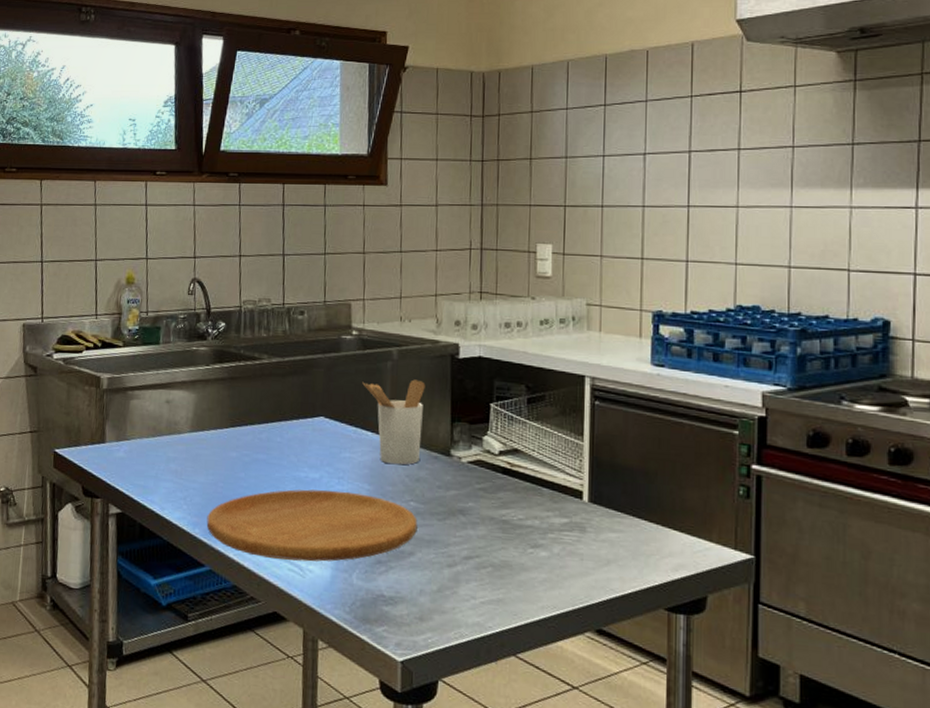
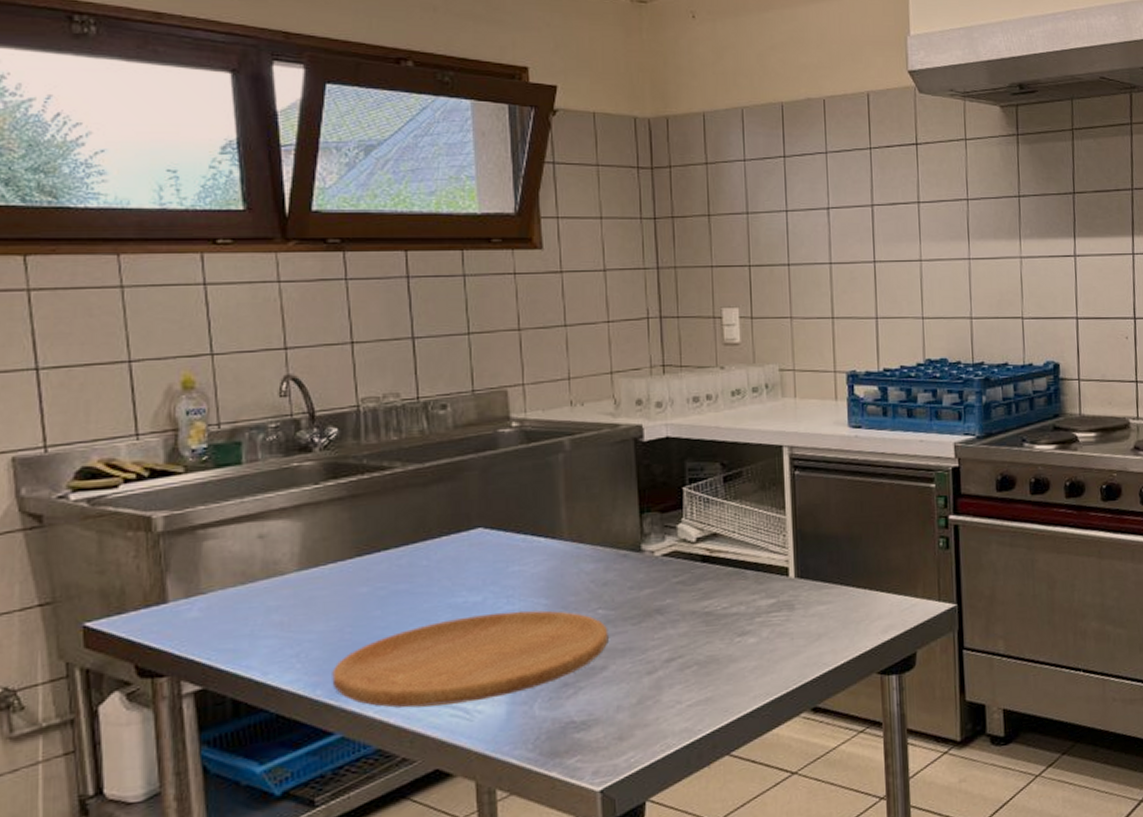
utensil holder: present [362,379,426,465] -> none [529,470,607,571]

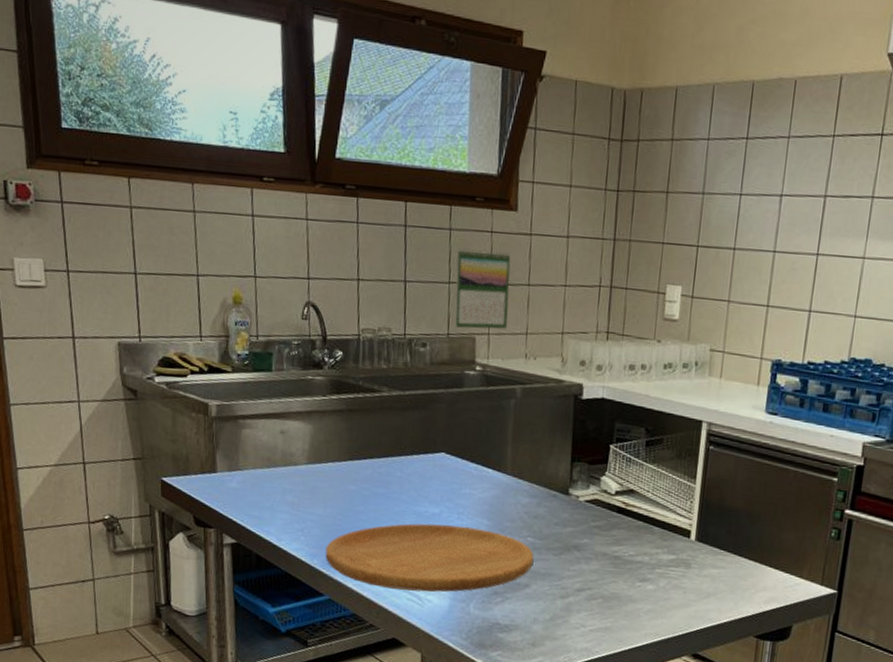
calendar: none [474,293,545,382] -> present [454,248,511,330]

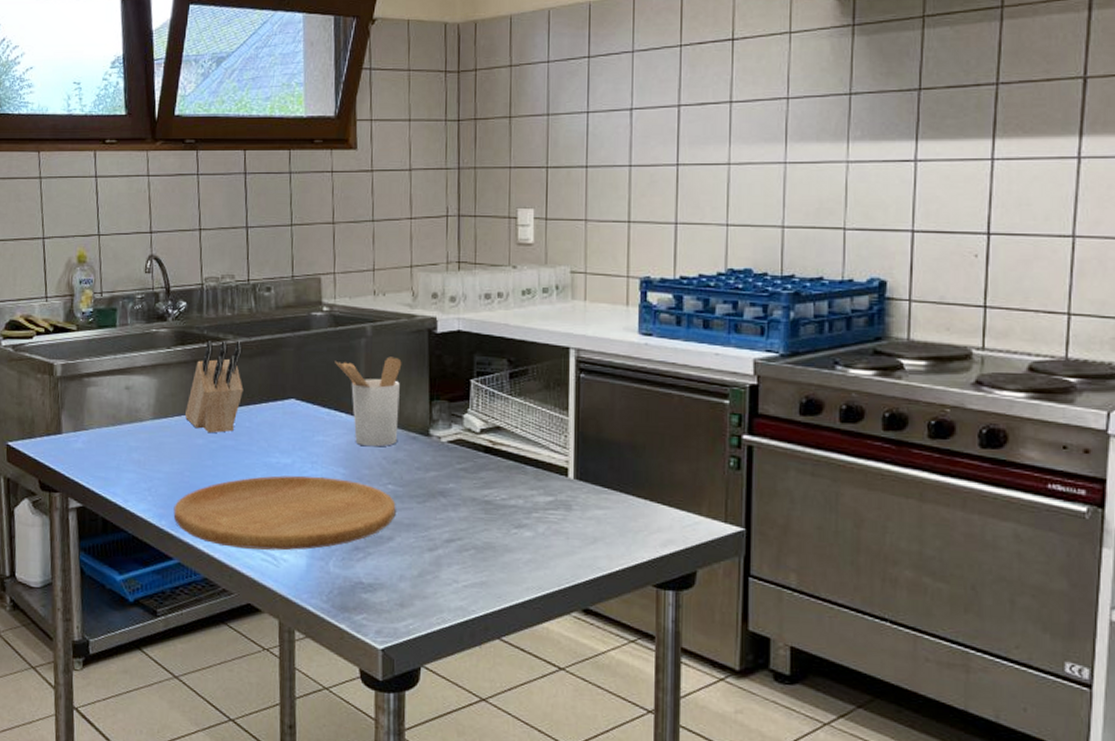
knife block: none [338,391,397,481] -> present [184,341,244,434]
calendar: present [454,248,511,330] -> none [297,189,354,269]
utensil holder: none [485,418,548,503] -> present [335,356,402,447]

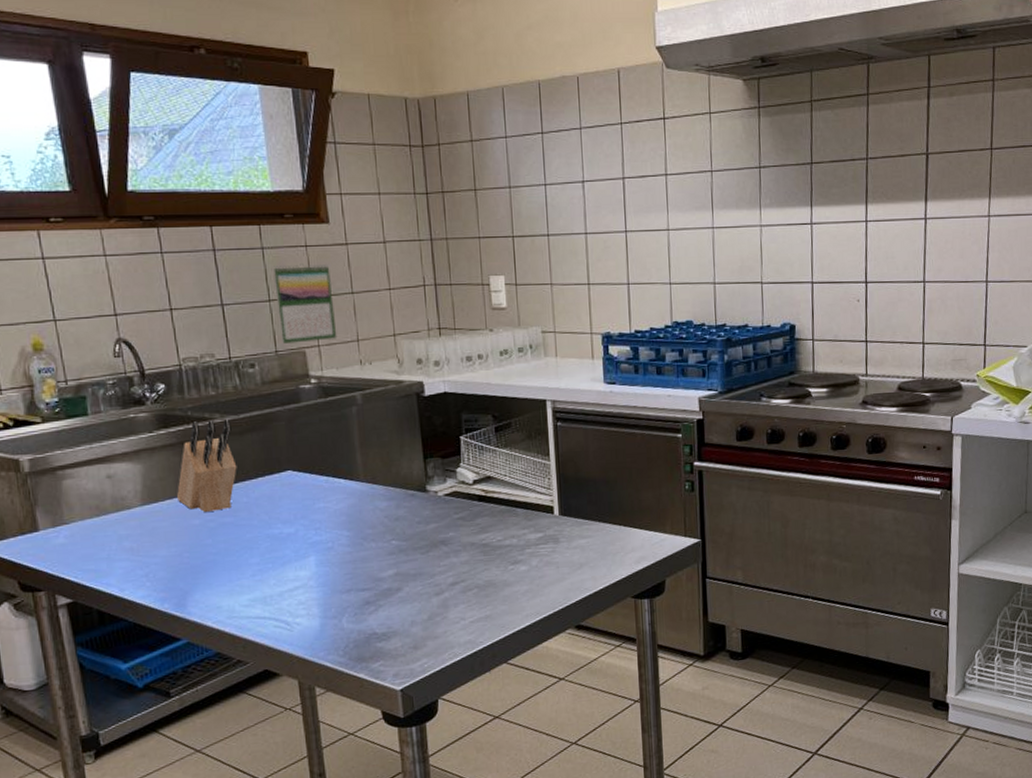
cutting board: present [173,475,396,551] -> none [175,541,402,620]
calendar: none [297,189,354,269] -> present [272,264,337,344]
utensil holder: present [335,356,402,447] -> none [328,421,396,508]

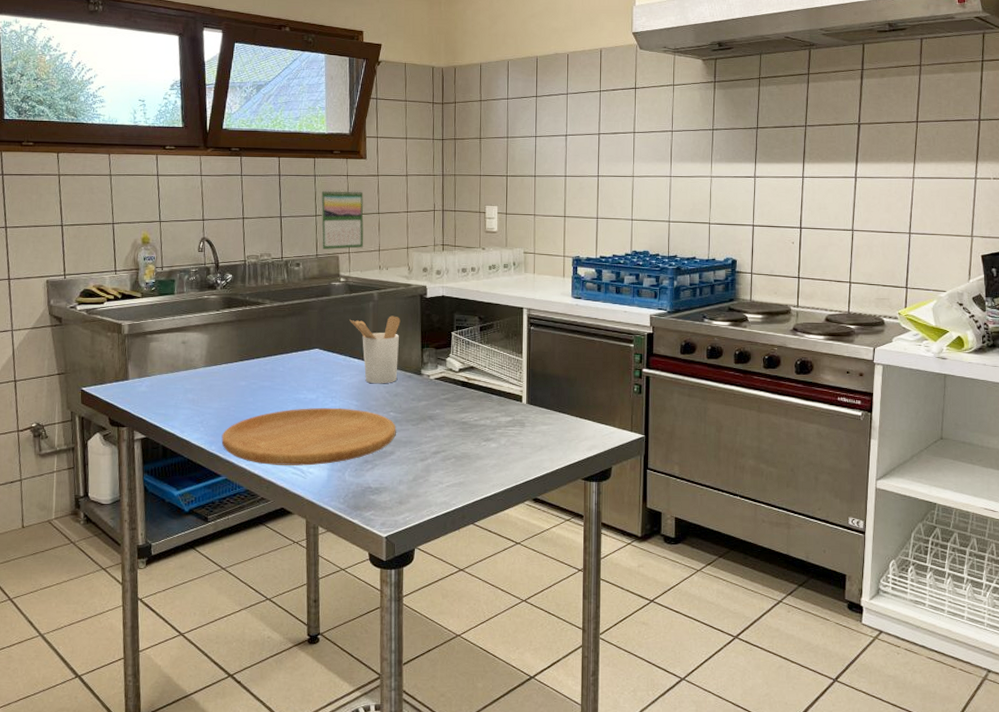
cutting board: none [175,541,402,620] -> present [221,407,396,466]
knife block: present [176,420,237,513] -> none [230,305,278,377]
utensil holder: none [328,421,396,508] -> present [349,316,401,384]

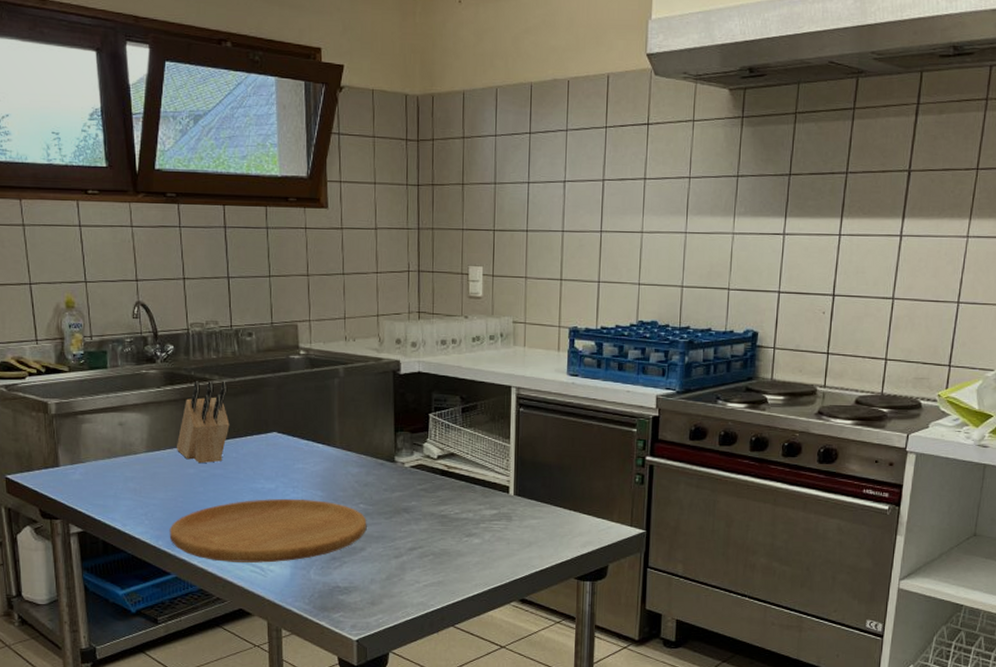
knife block: none [230,305,278,377] -> present [176,381,230,464]
calendar: present [320,189,364,250] -> none [274,244,327,317]
utensil holder: present [349,316,401,384] -> none [312,394,370,473]

